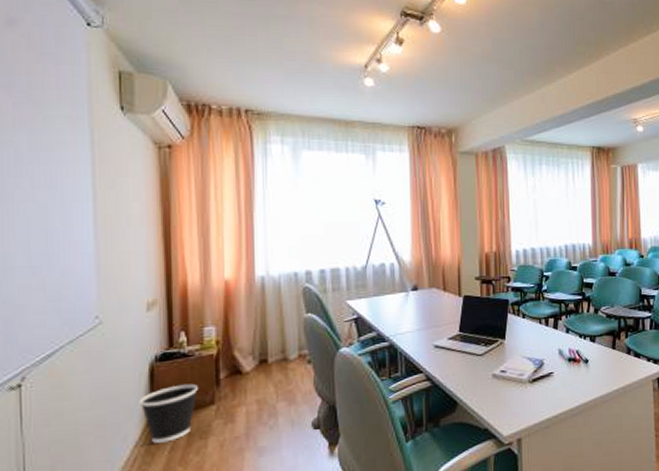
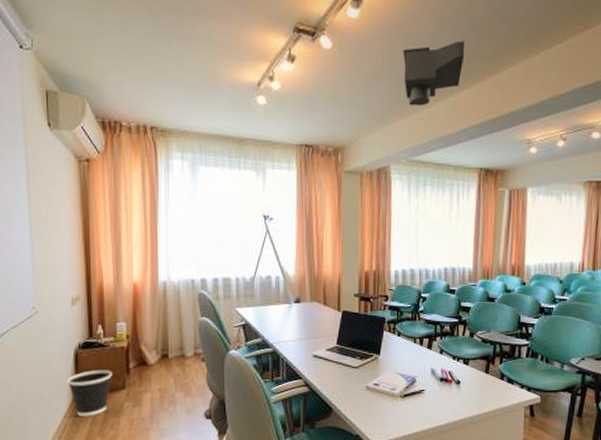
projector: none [512,27,570,88] -> present [403,40,465,106]

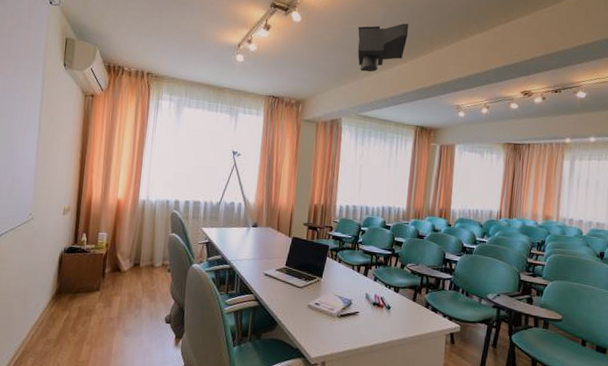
wastebasket: present [67,369,112,416] -> none [50,272,90,313]

